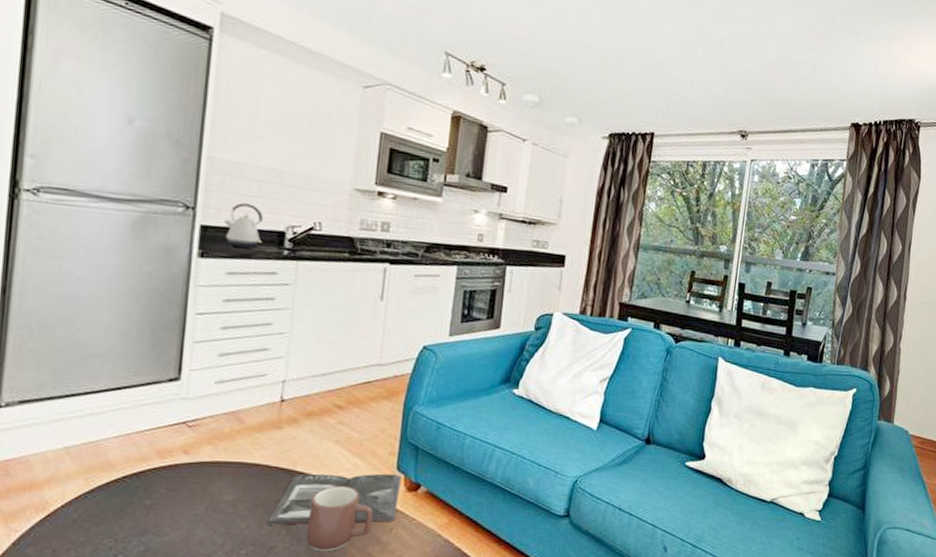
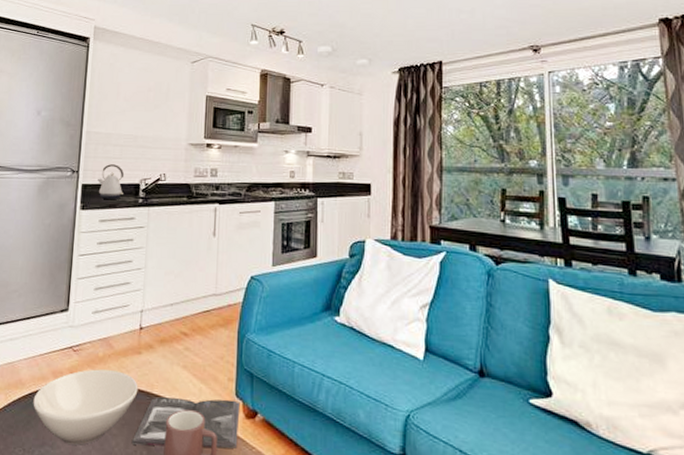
bowl: none [128,446,277,530] -> present [33,369,138,445]

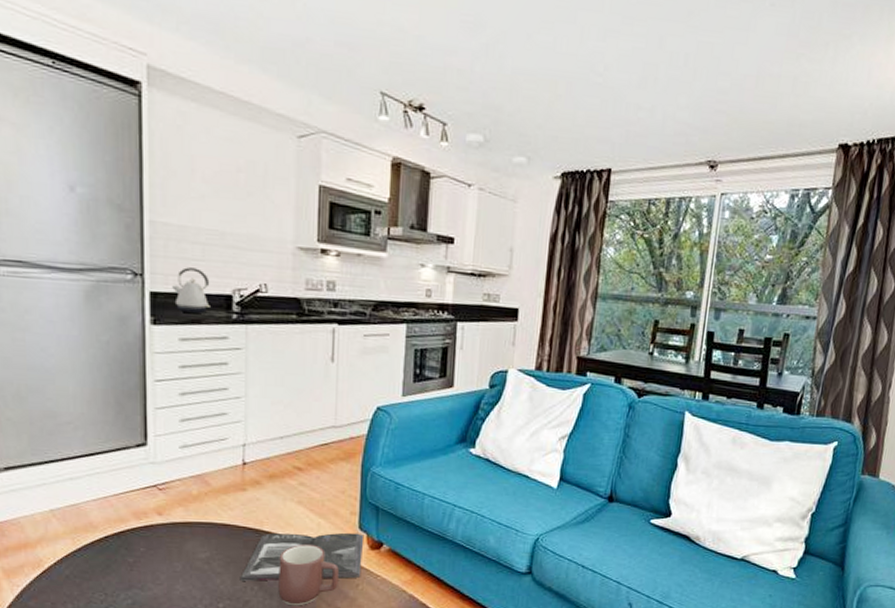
bowl: present [33,369,138,445] -> none [111,508,245,586]

